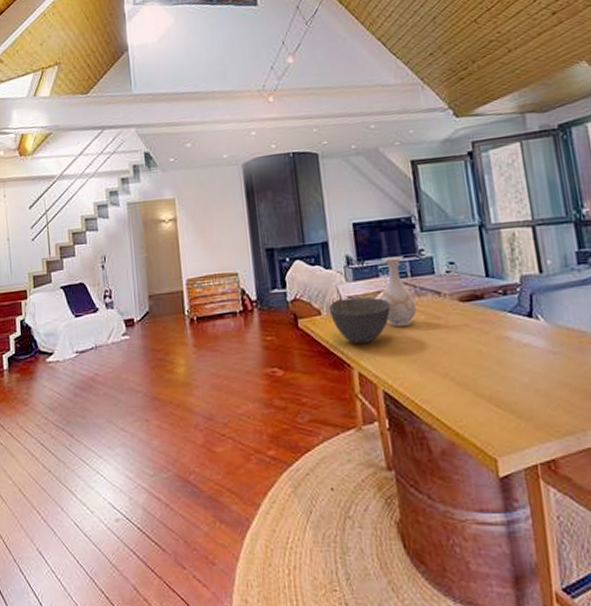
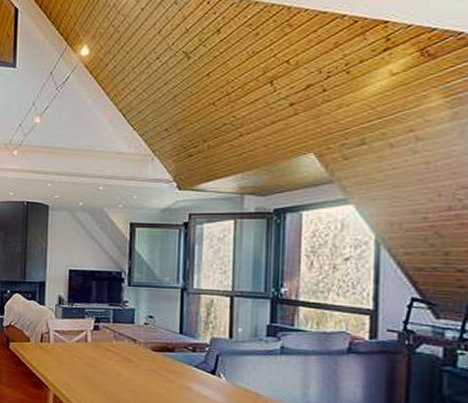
bowl: present [328,297,391,345] -> none [37,331,91,372]
vase: present [381,256,417,328] -> none [84,303,113,364]

